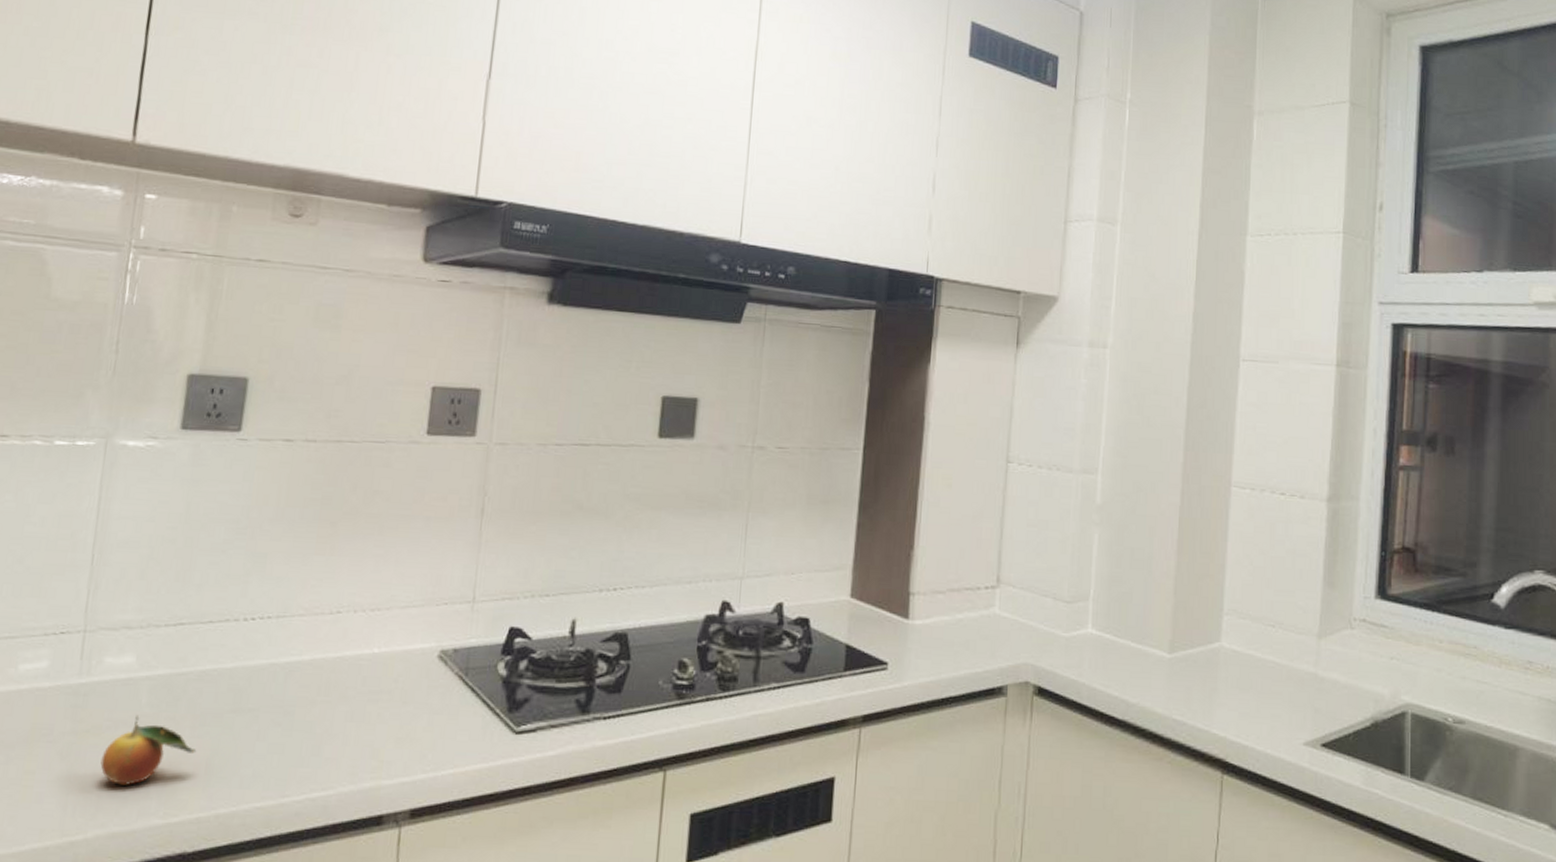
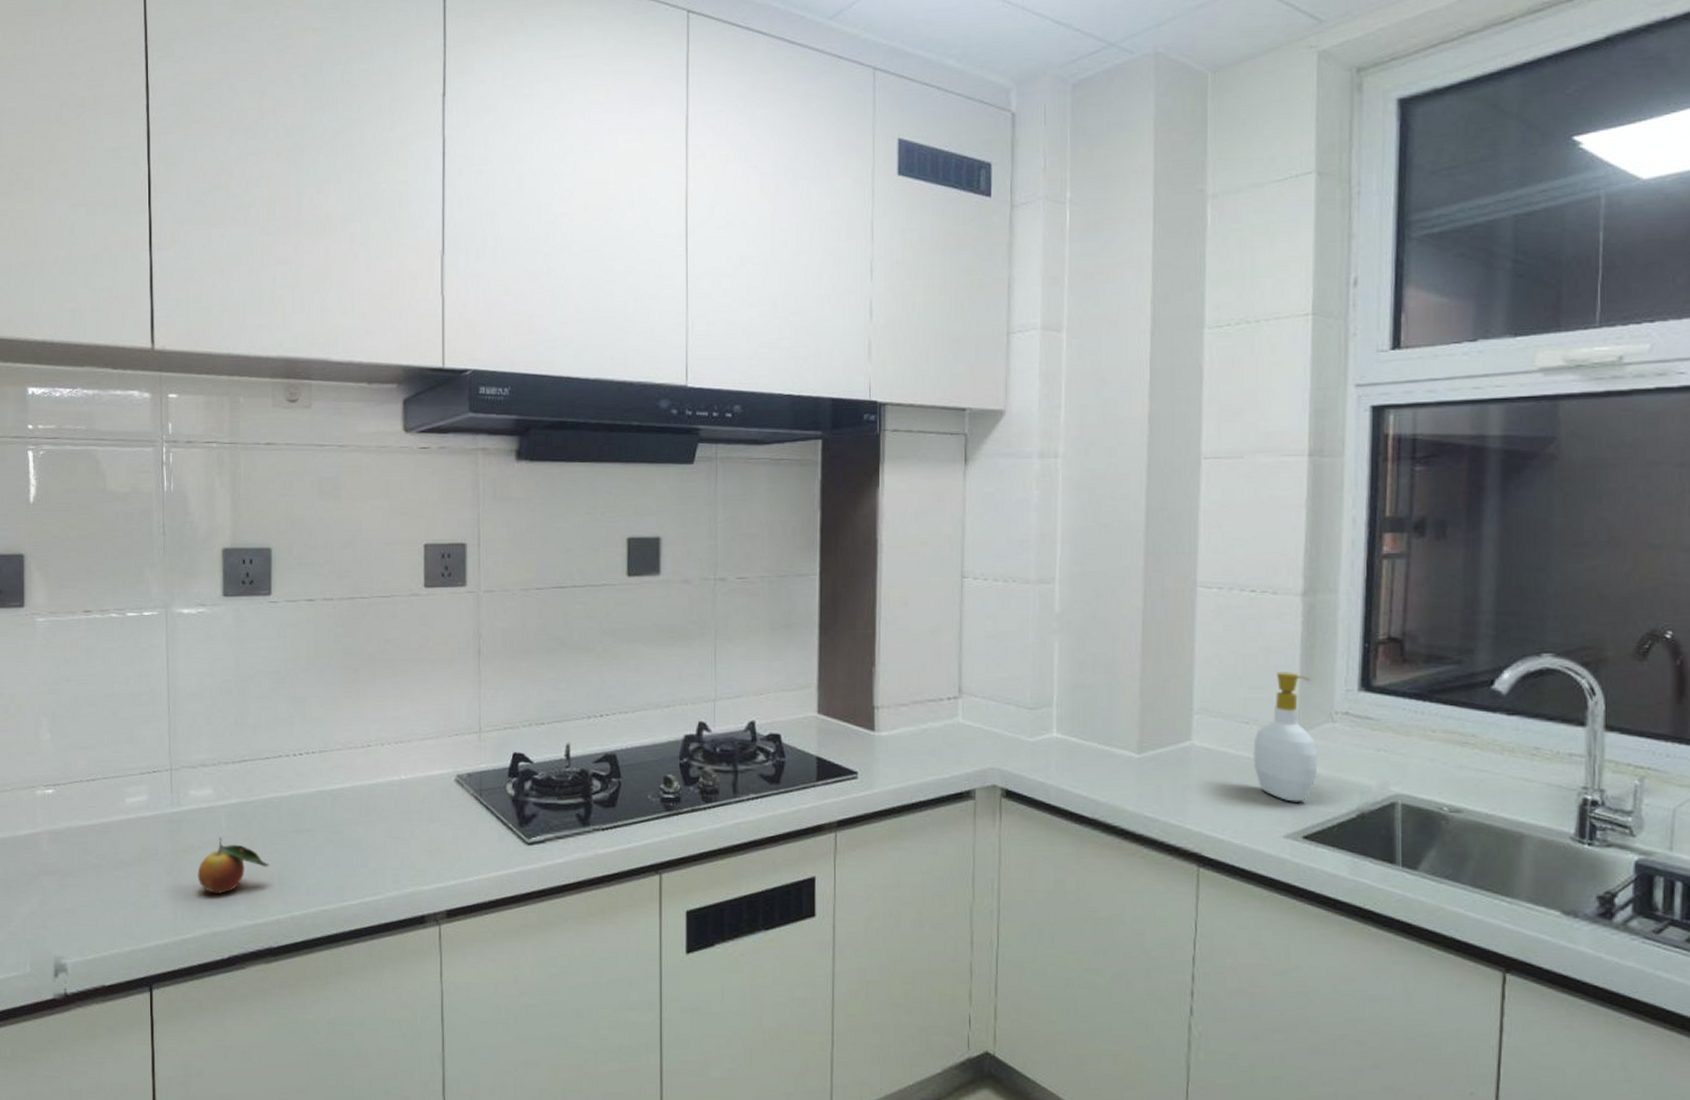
soap bottle: none [1277,576,1337,709] -> present [1253,672,1318,802]

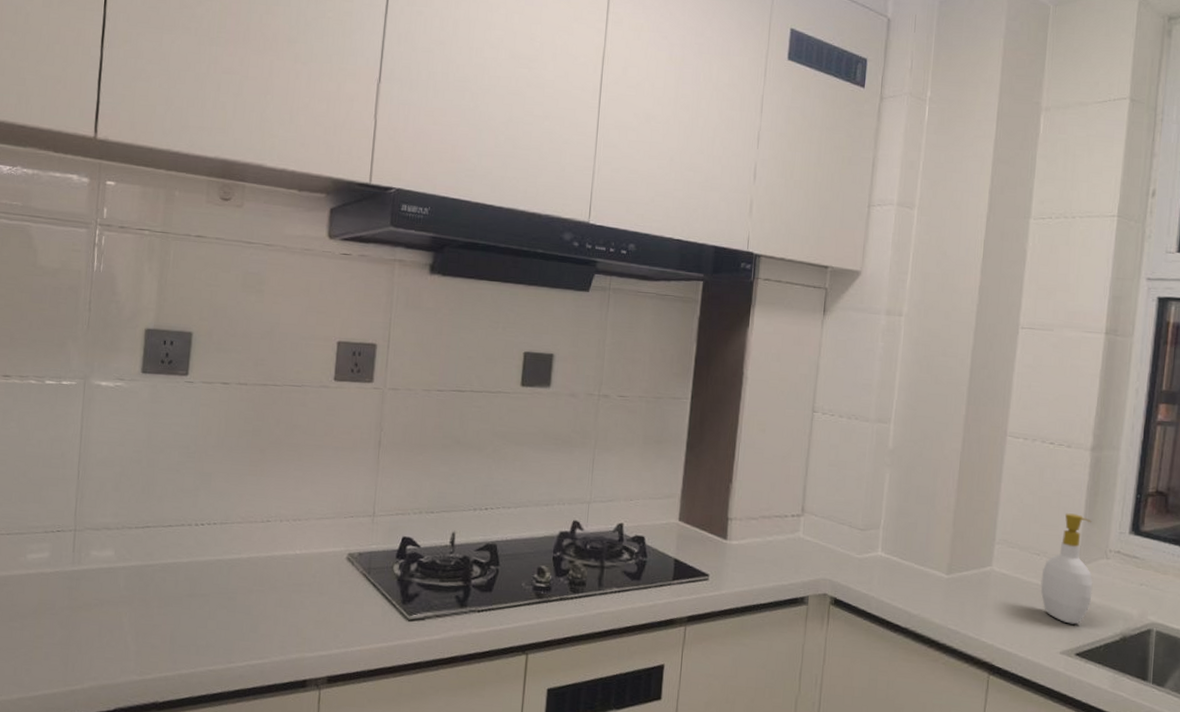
fruit: present [198,836,270,894] -> none [91,595,163,649]

